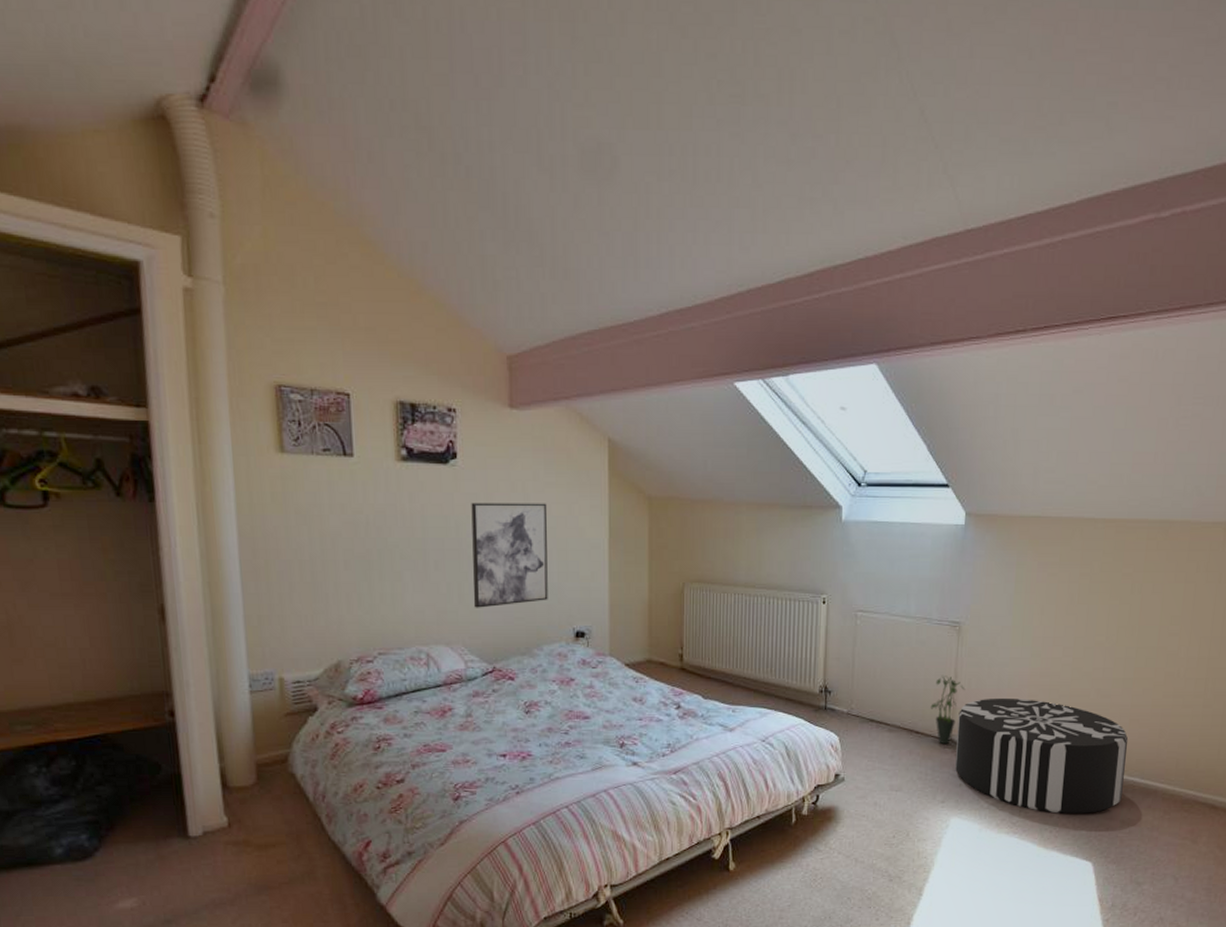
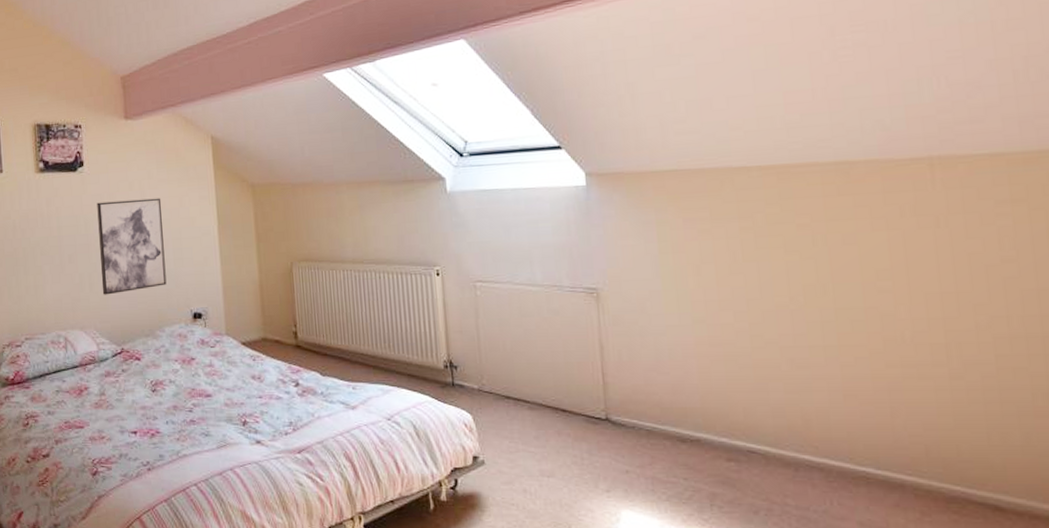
potted plant: present [930,676,965,745] -> none [575,347,616,425]
pouf: present [955,697,1129,815] -> none [611,370,853,512]

